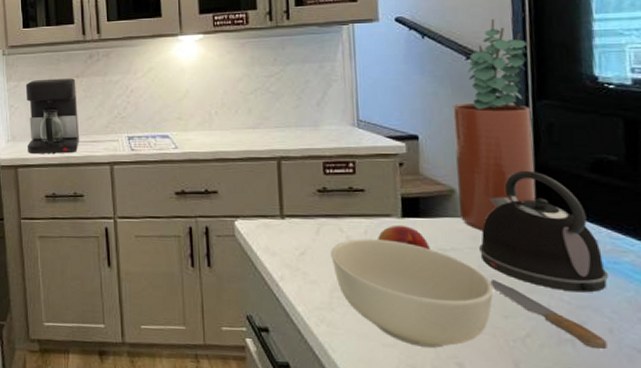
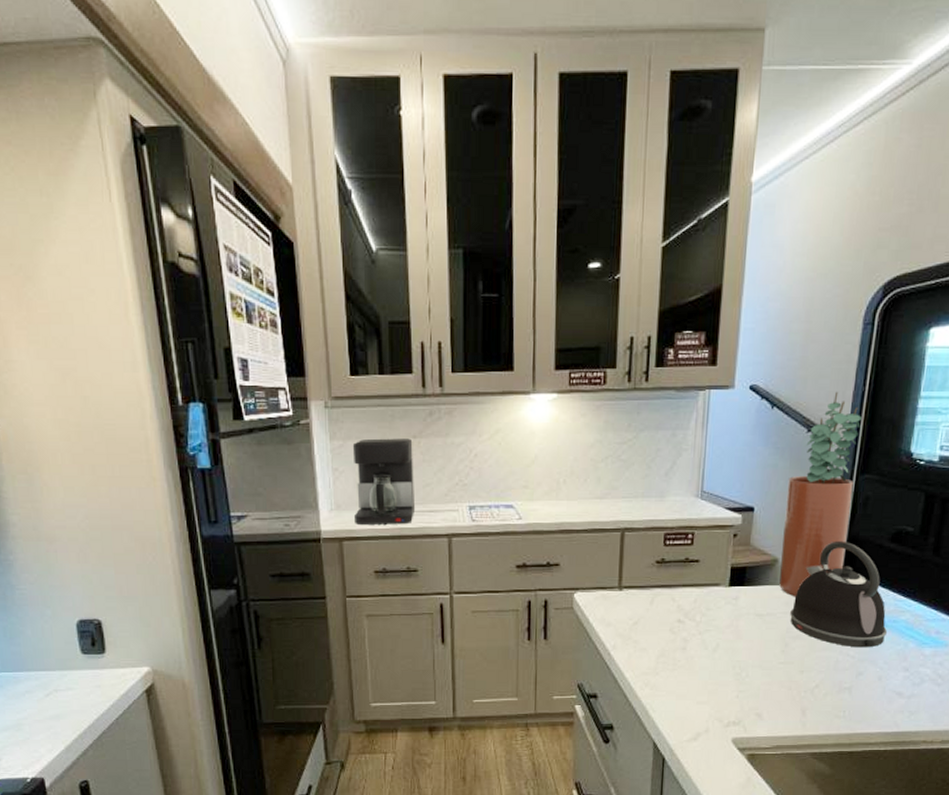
bowl: present [331,239,494,348] -> none [661,607,797,702]
fruit: present [378,225,430,250] -> none [705,593,749,615]
knife: present [490,279,607,350] -> none [794,640,875,694]

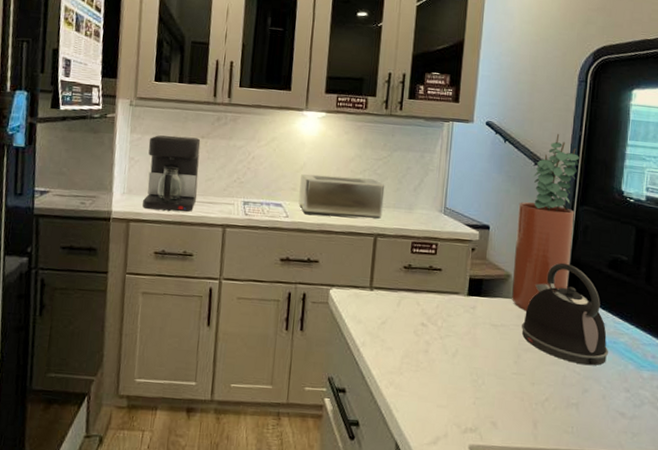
toaster: none [532,466,631,514] -> present [298,173,385,220]

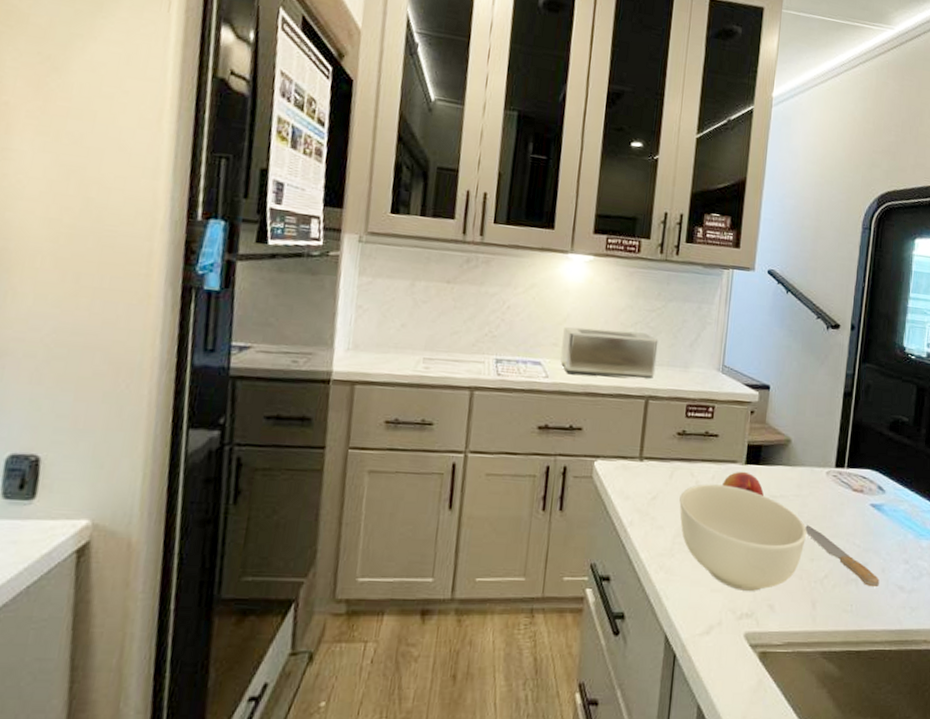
coffee maker: present [142,135,201,213] -> none [371,278,446,373]
bowl: none [406,312,528,409] -> present [679,484,807,591]
fruit: none [446,302,485,325] -> present [722,471,764,496]
vase: present [512,134,579,311] -> none [792,285,862,480]
kettle: present [522,262,608,366] -> none [801,425,888,537]
knife: none [526,352,600,413] -> present [805,525,880,588]

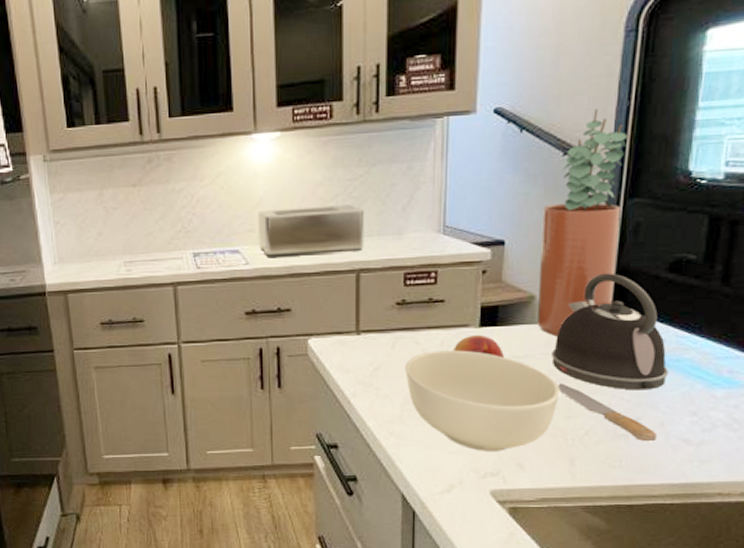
vase: none [792,285,862,480] -> present [538,109,627,337]
kettle: none [801,425,888,537] -> present [552,273,668,391]

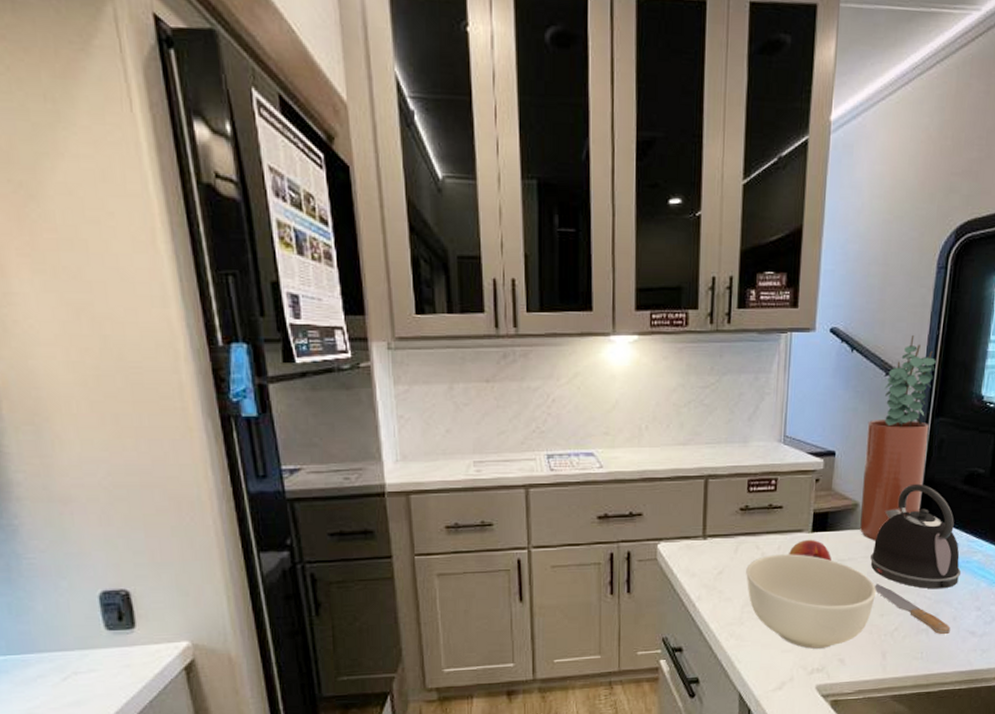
toaster: present [258,204,365,258] -> none [613,412,714,462]

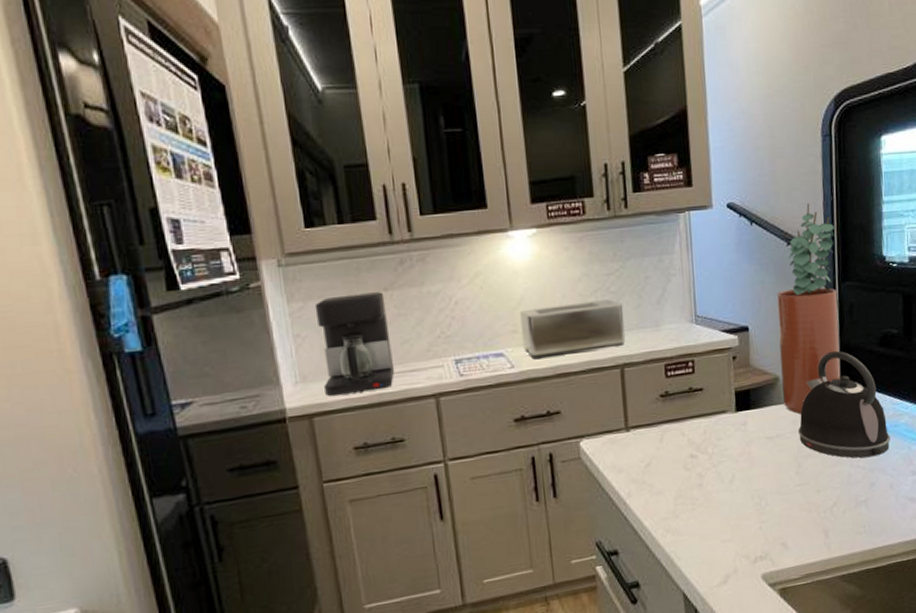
coffee maker: none [419,382,490,478] -> present [314,292,395,397]
toaster: none [613,412,714,462] -> present [520,299,626,360]
bowl: present [746,554,877,649] -> none [674,436,810,536]
fruit: present [789,539,831,561] -> none [715,419,759,440]
knife: present [875,584,951,635] -> none [807,458,889,505]

